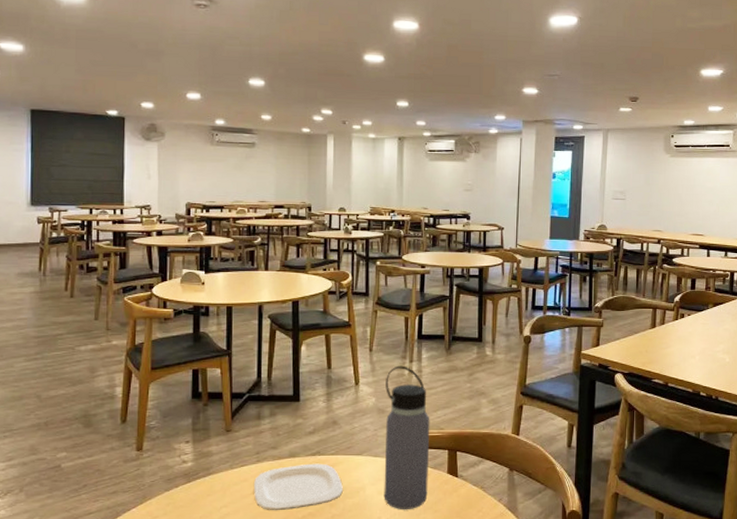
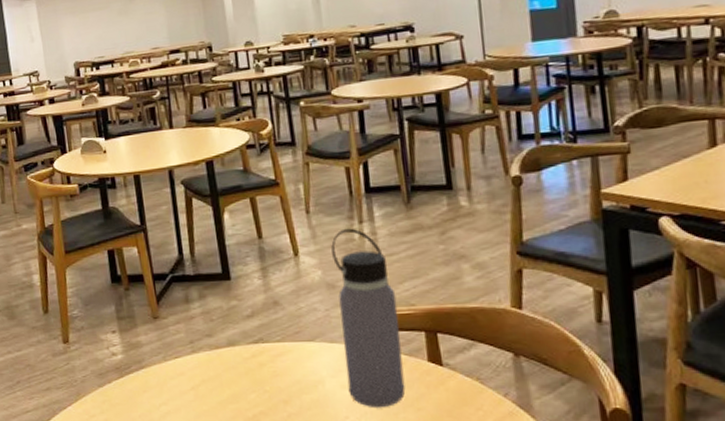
plate: present [253,463,343,511] -> none [191,352,297,409]

